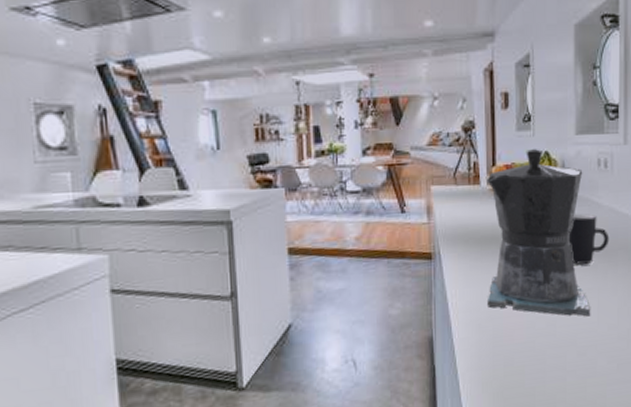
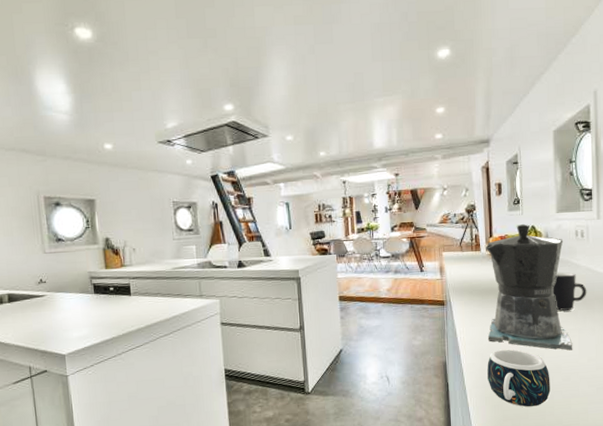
mug: none [485,316,563,393] -> present [487,349,551,407]

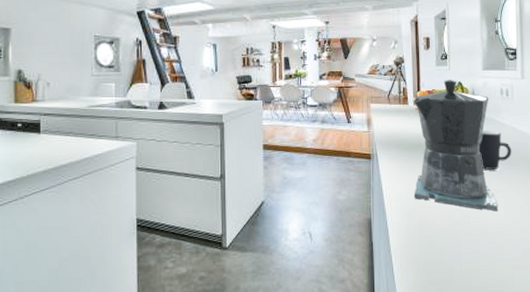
mug: present [487,349,551,407] -> none [413,207,476,271]

